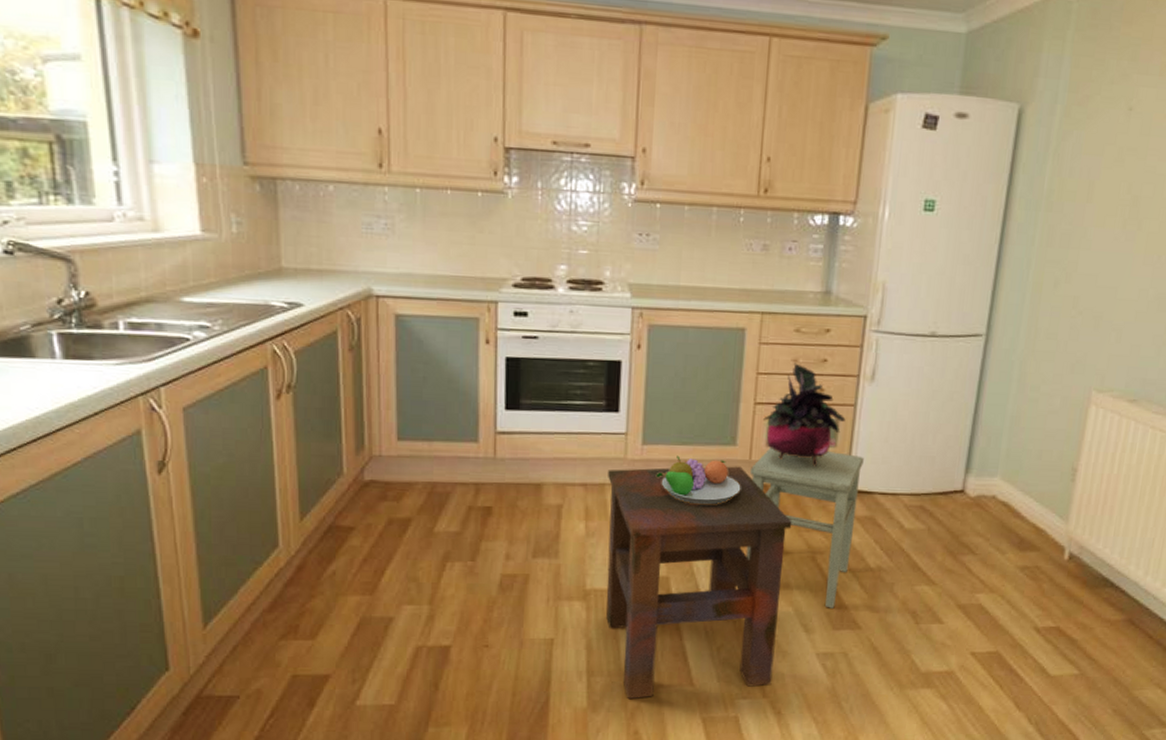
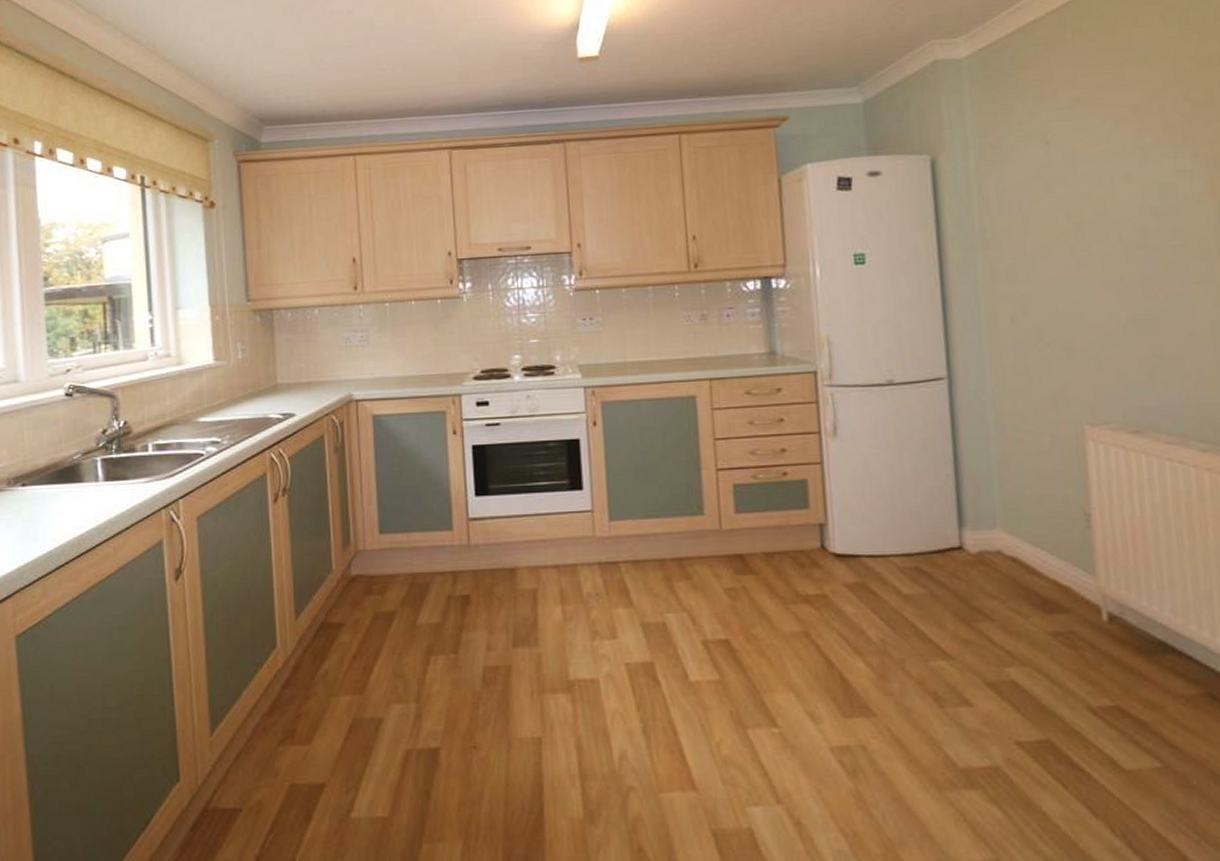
side table: present [606,466,792,699] -> none [579,536,785,807]
fruit bowl: present [655,455,741,505] -> none [626,529,716,581]
stool: present [746,448,864,608] -> none [723,514,848,692]
potted plant: present [763,363,846,466] -> none [728,425,814,531]

